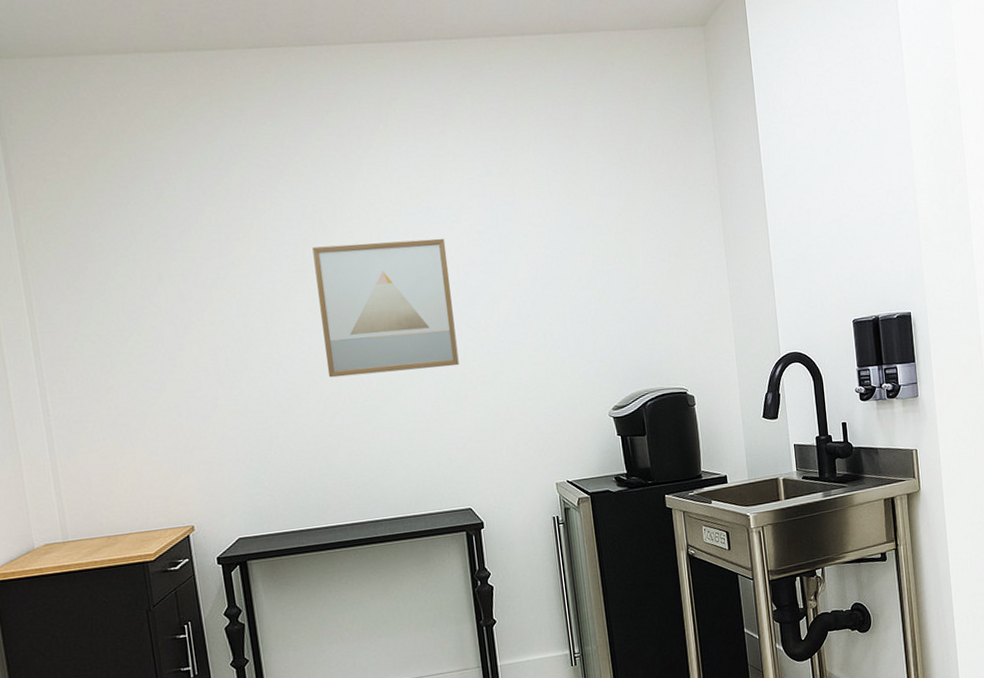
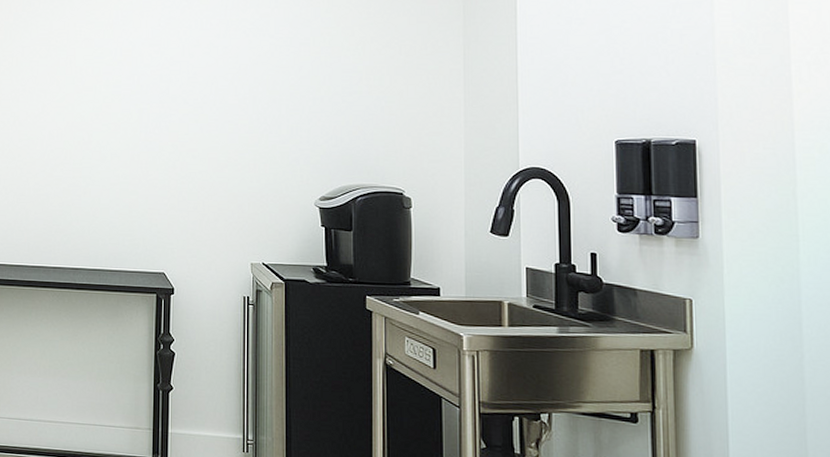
wall art: present [312,238,459,378] -> none [55,20,175,137]

